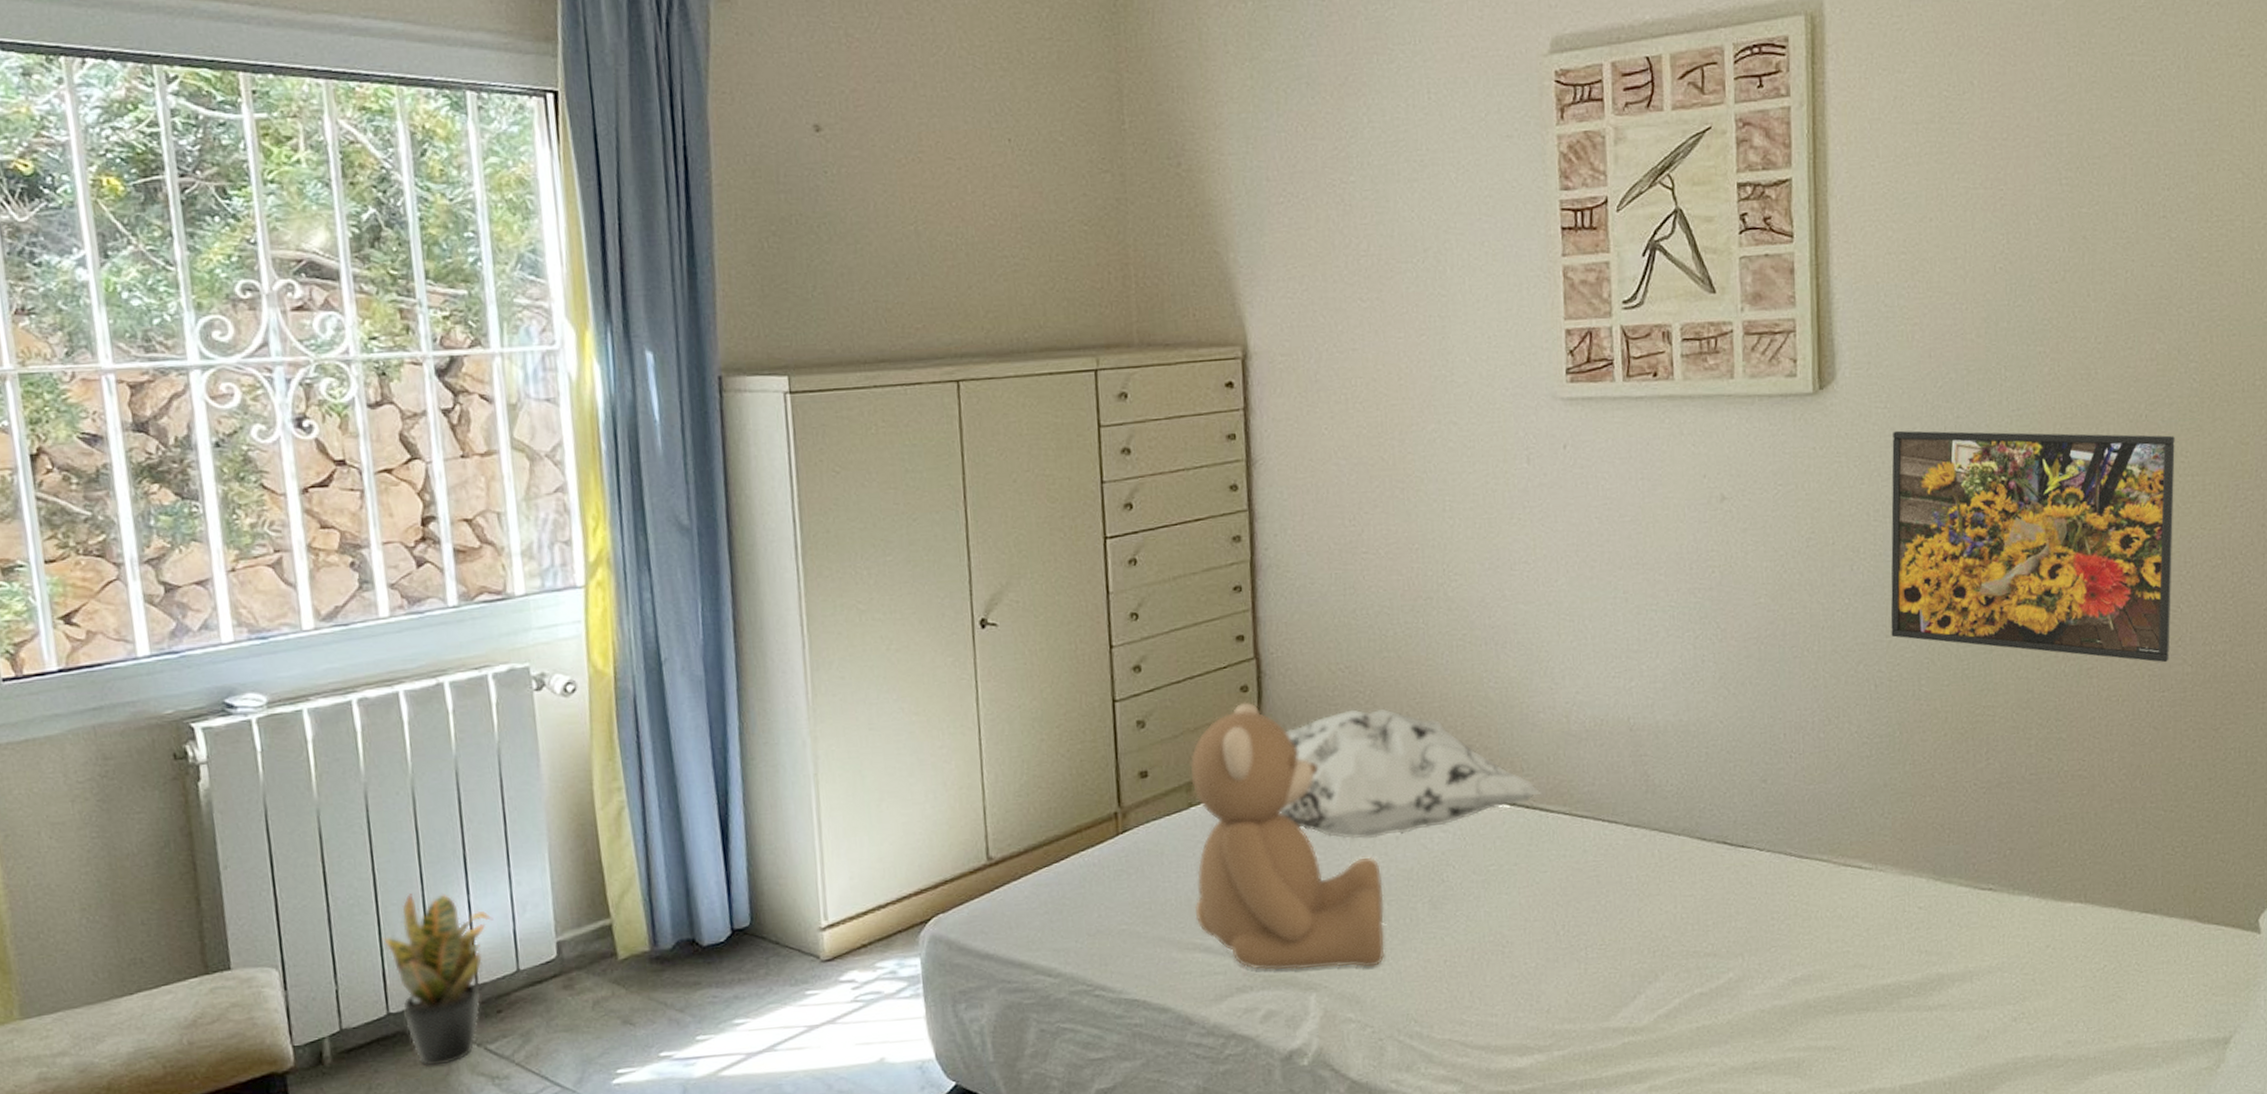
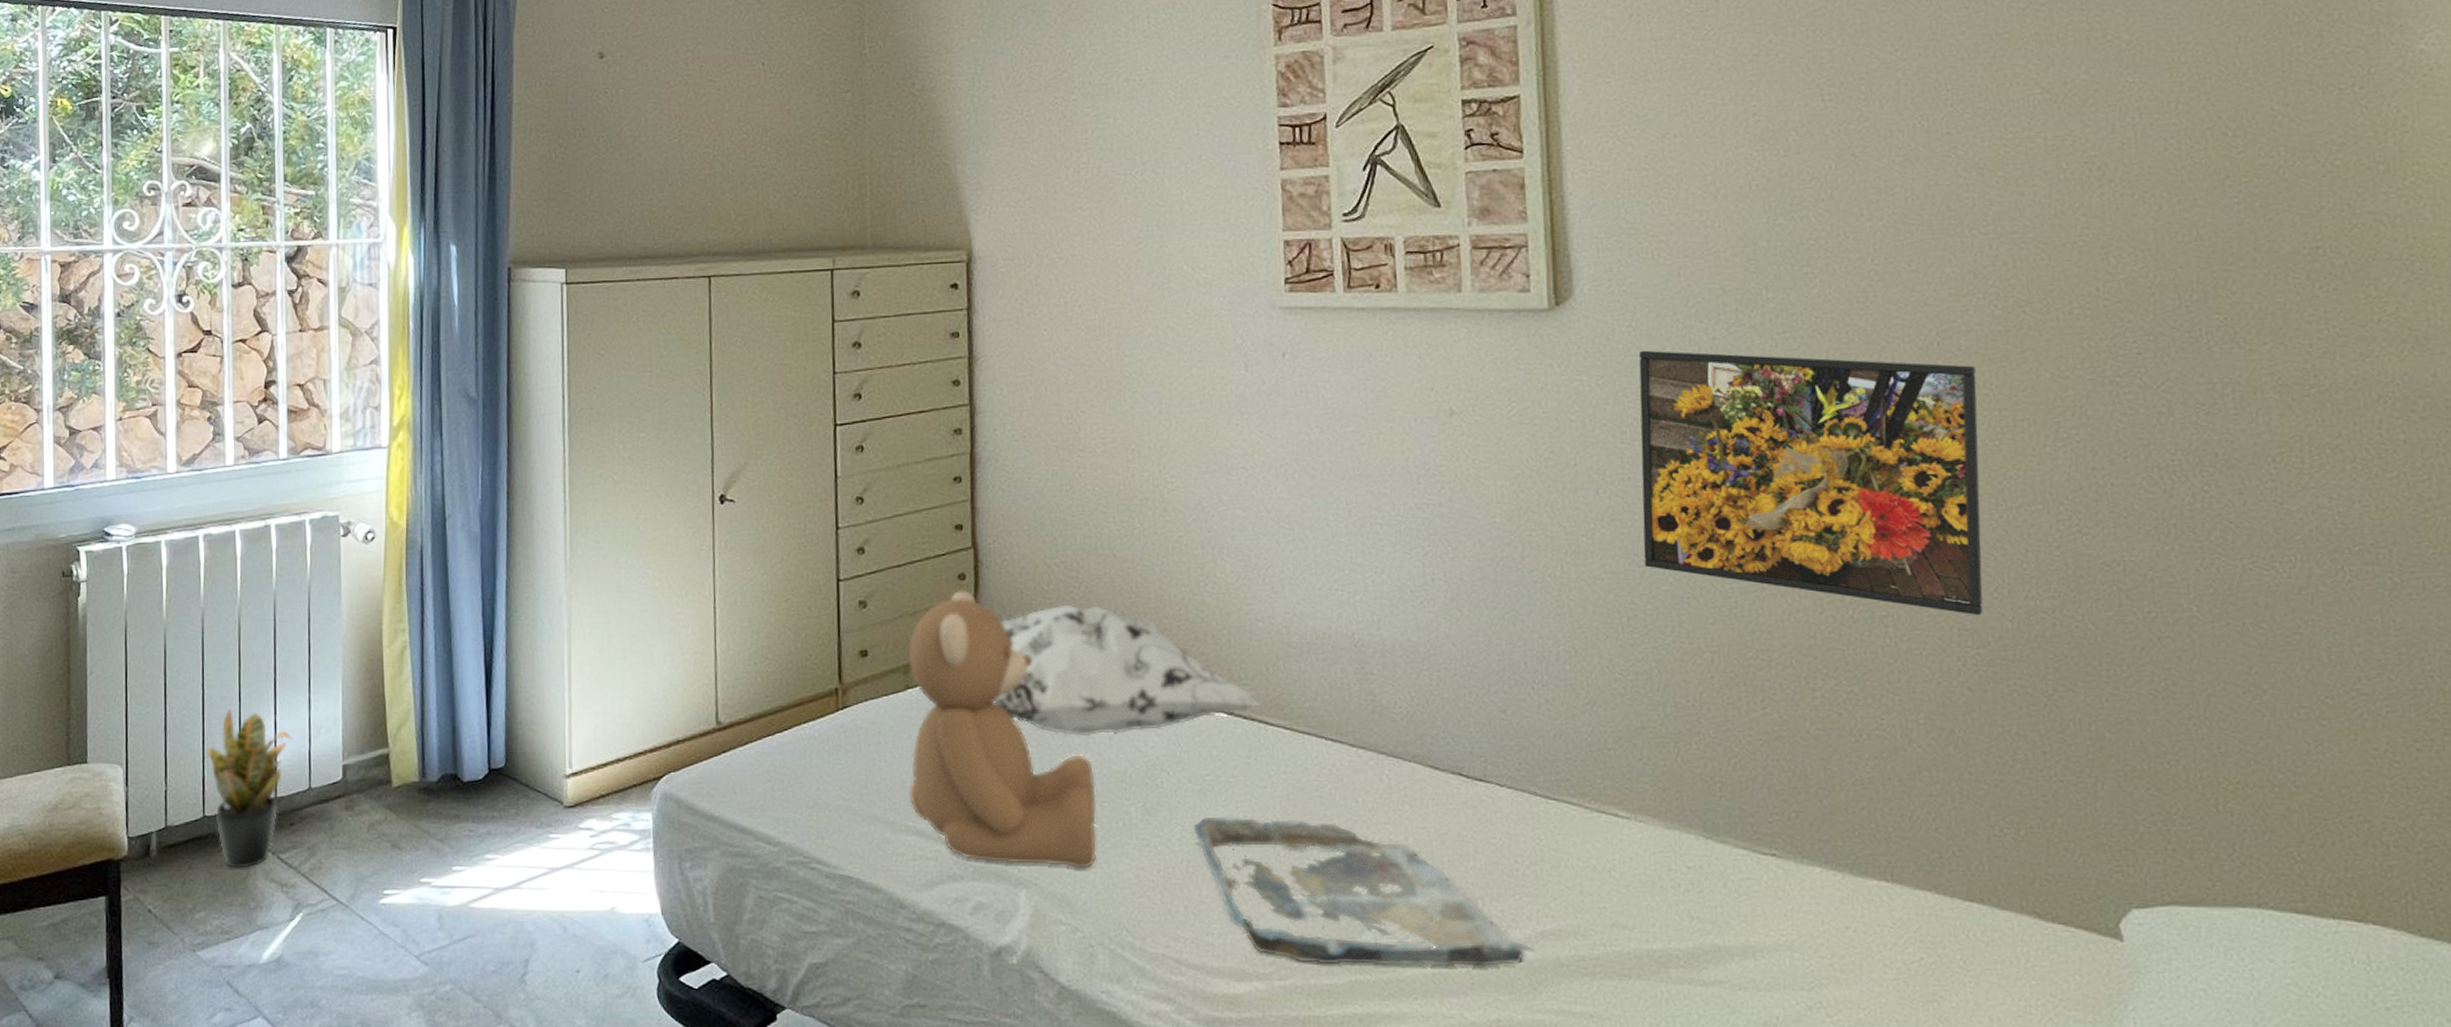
tray: none [1477,899,1790,1032] -> present [1193,816,1538,967]

